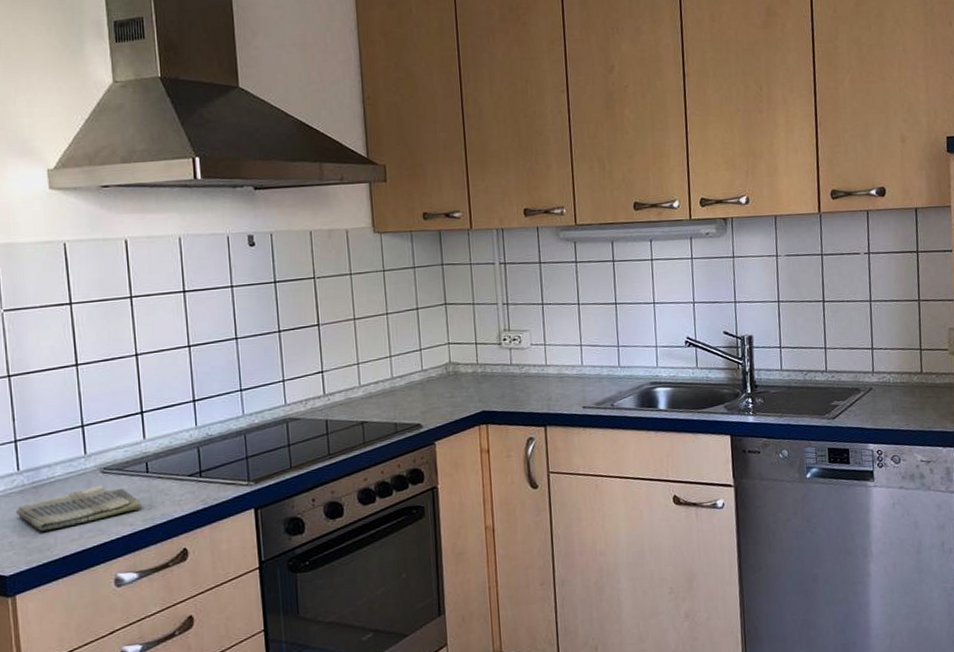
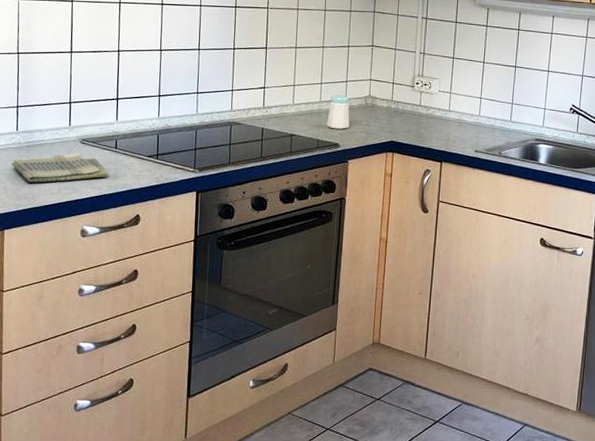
salt shaker: none [403,366,431,408] -> present [327,95,350,130]

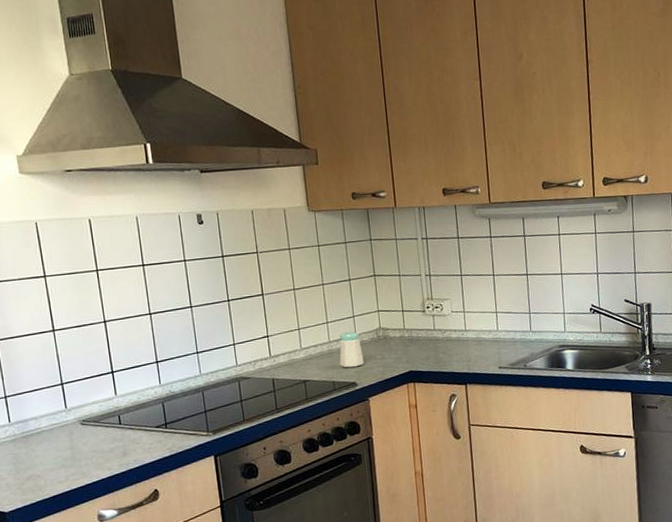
dish towel: present [11,152,108,183] -> none [9,435,117,475]

